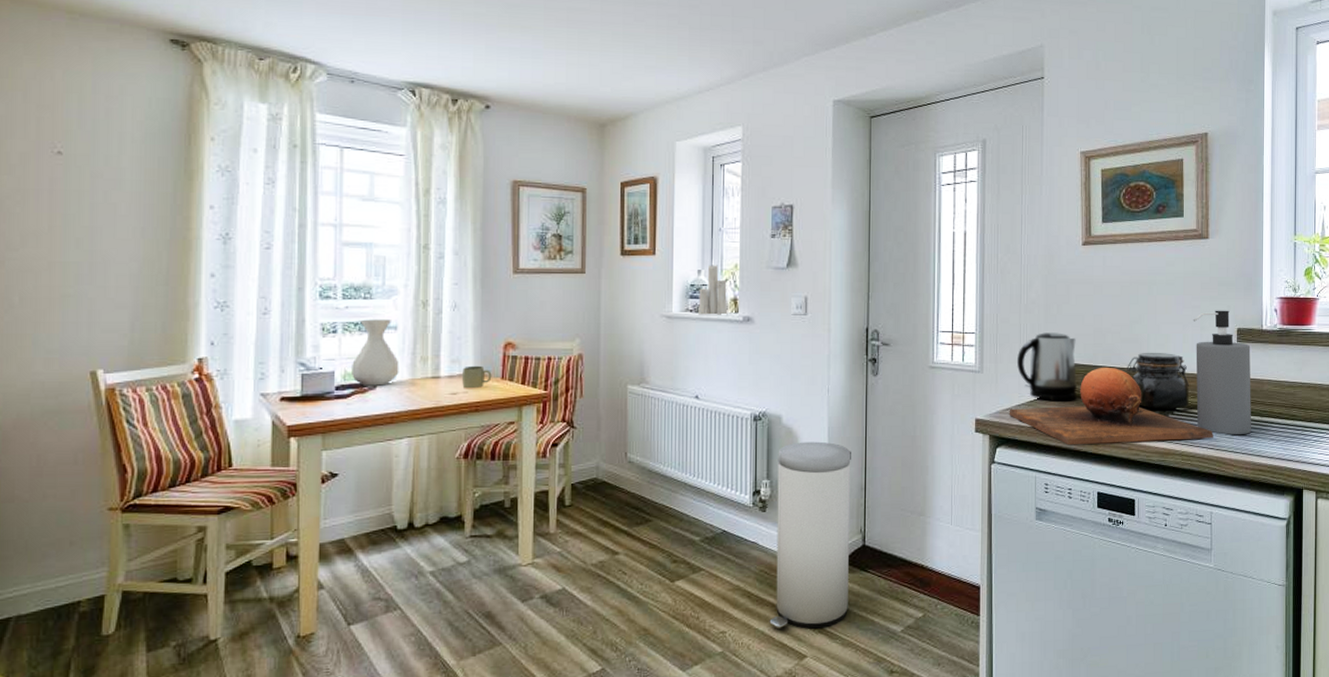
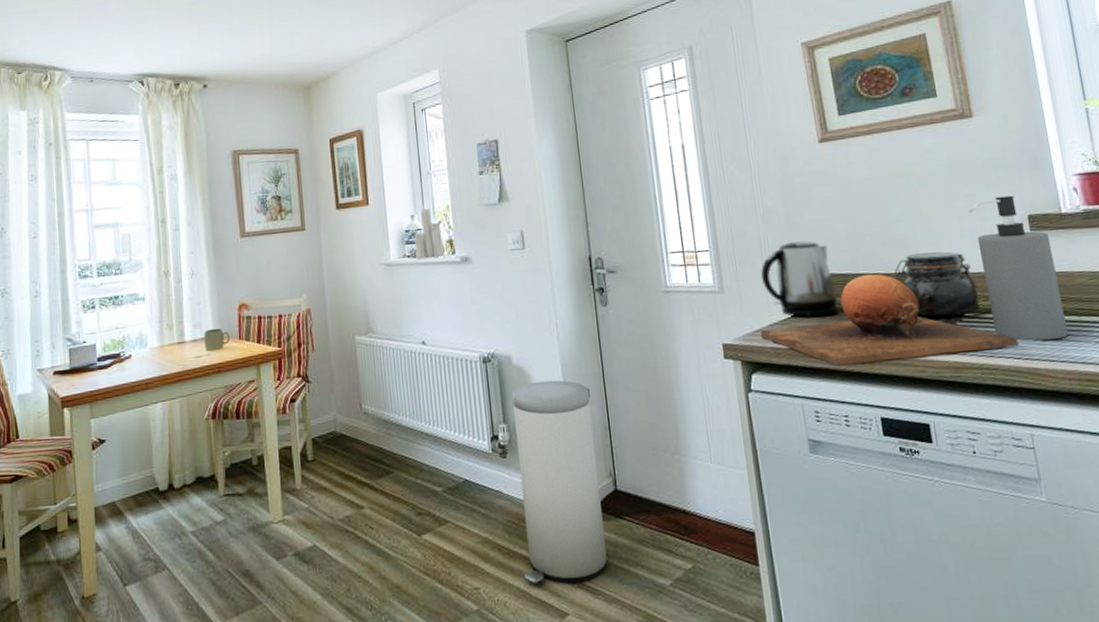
vase: present [352,319,399,386] -> none [109,291,150,356]

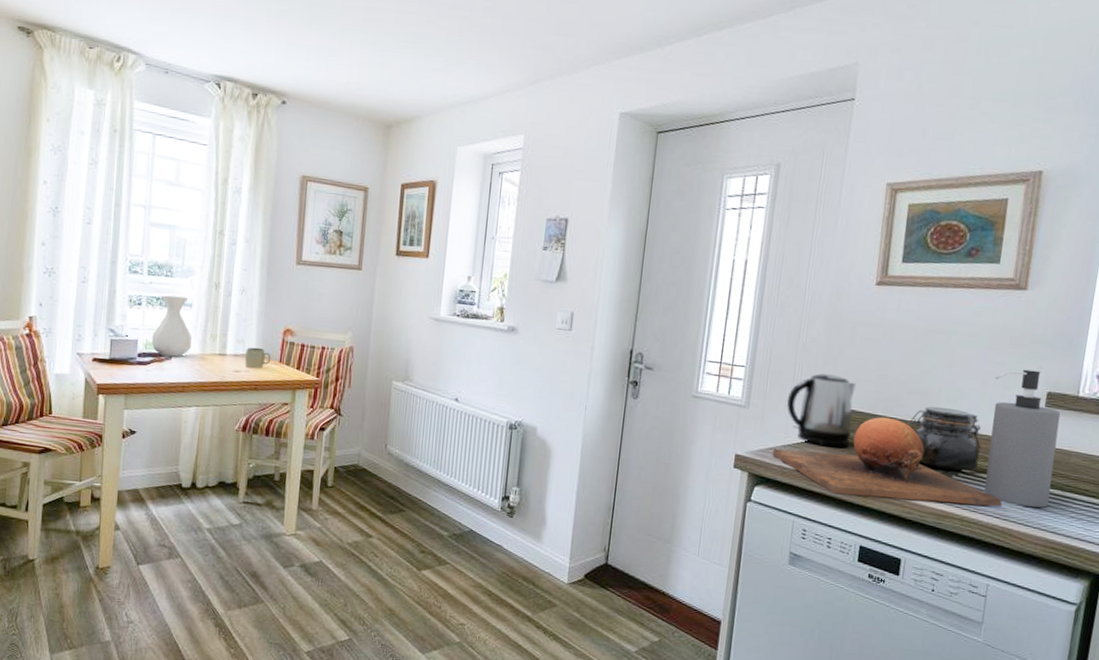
vase: none [109,291,150,356] -> present [152,295,192,357]
candle: present [414,202,445,260] -> none [465,266,495,323]
pedal bin: present [512,380,607,584] -> none [506,455,603,636]

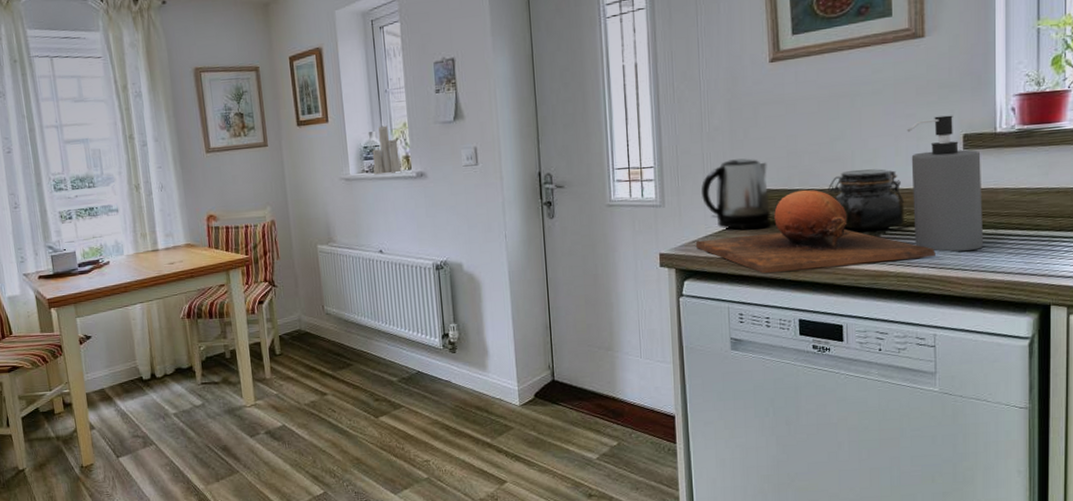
vase: present [152,295,192,357] -> none [87,203,126,262]
mug: present [245,347,271,370] -> none [175,237,201,259]
candle: none [465,266,495,323] -> present [372,119,402,175]

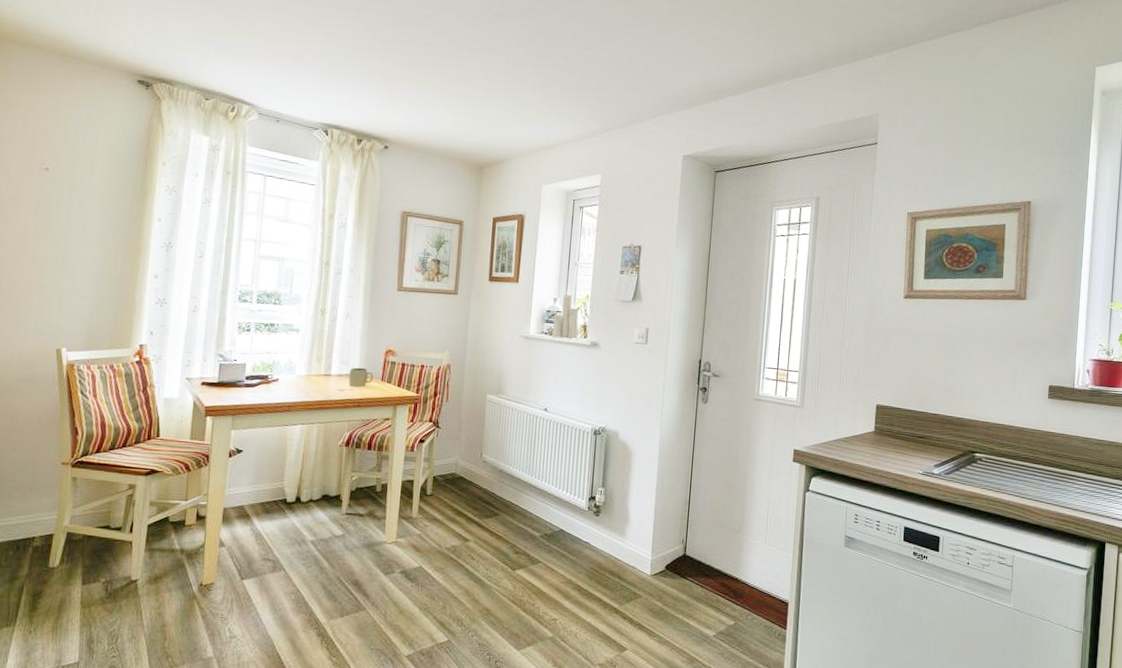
mug: none [175,237,201,259] -> present [348,367,374,388]
chopping board: present [695,189,936,274] -> none [825,411,1020,487]
kettle: present [700,158,772,230] -> none [835,376,893,440]
jar: present [828,169,905,231] -> none [939,401,1000,456]
soap dispenser: present [907,115,984,252] -> none [1004,367,1061,486]

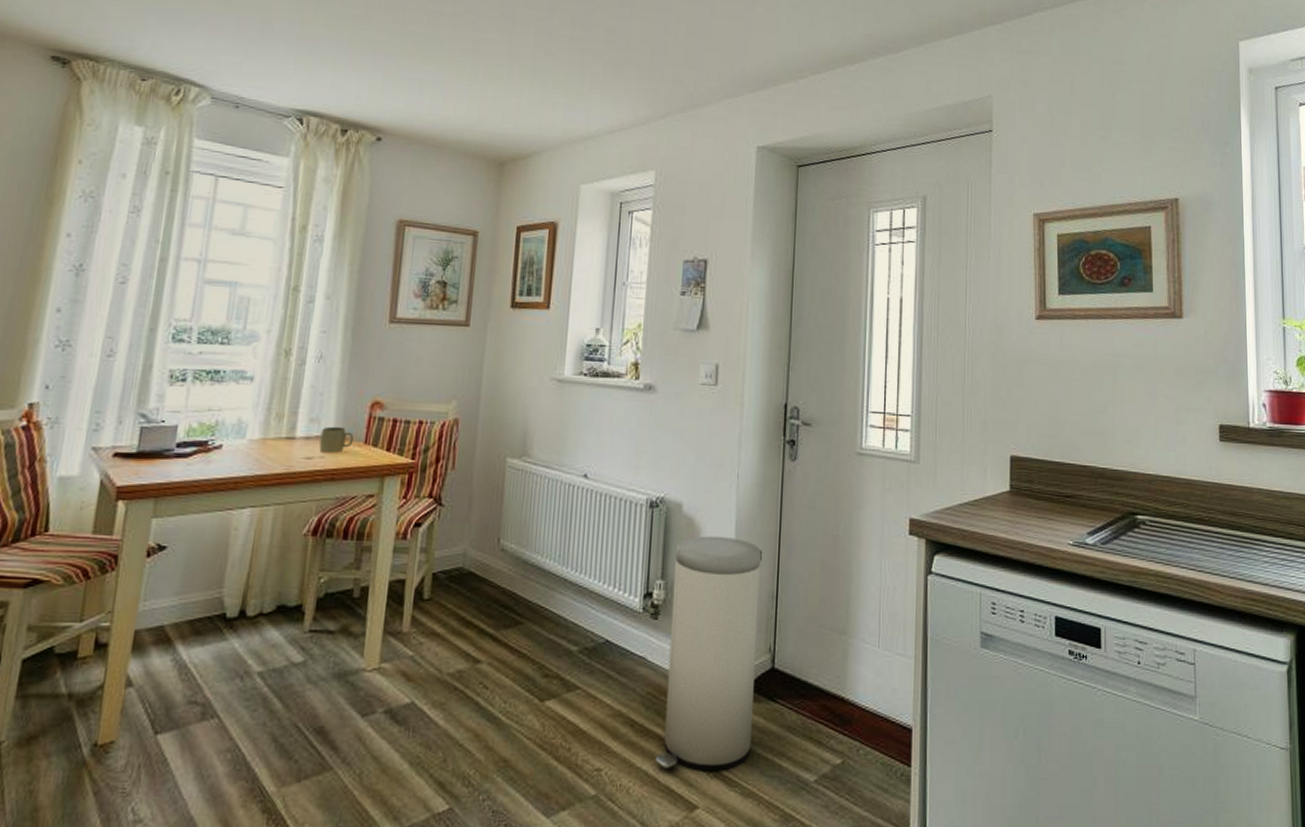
candle: present [552,288,579,339] -> none [593,315,628,381]
pedal bin: none [595,457,679,625] -> present [654,536,762,772]

